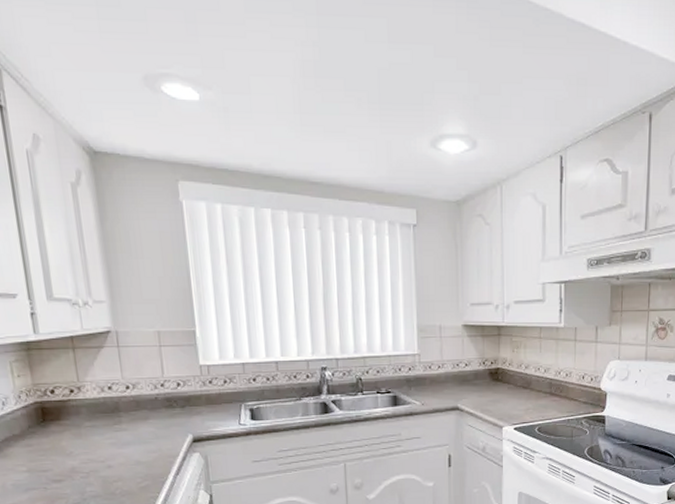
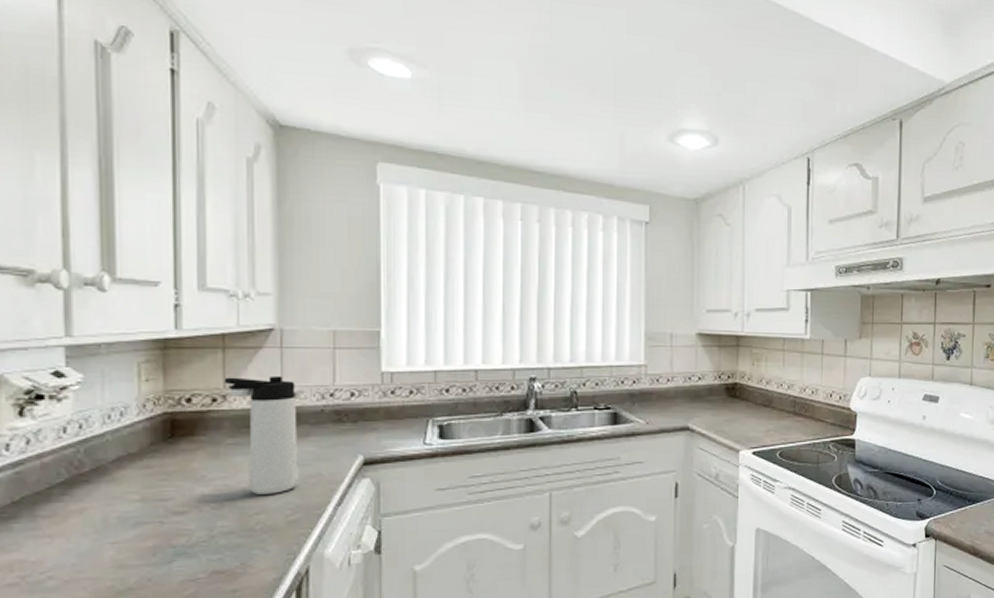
thermos bottle: none [77,370,144,466] -> present [224,375,298,495]

